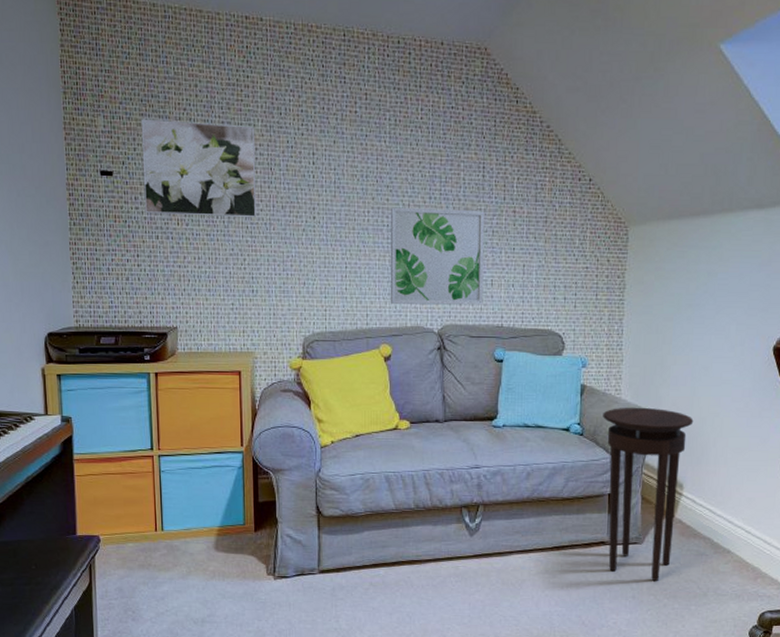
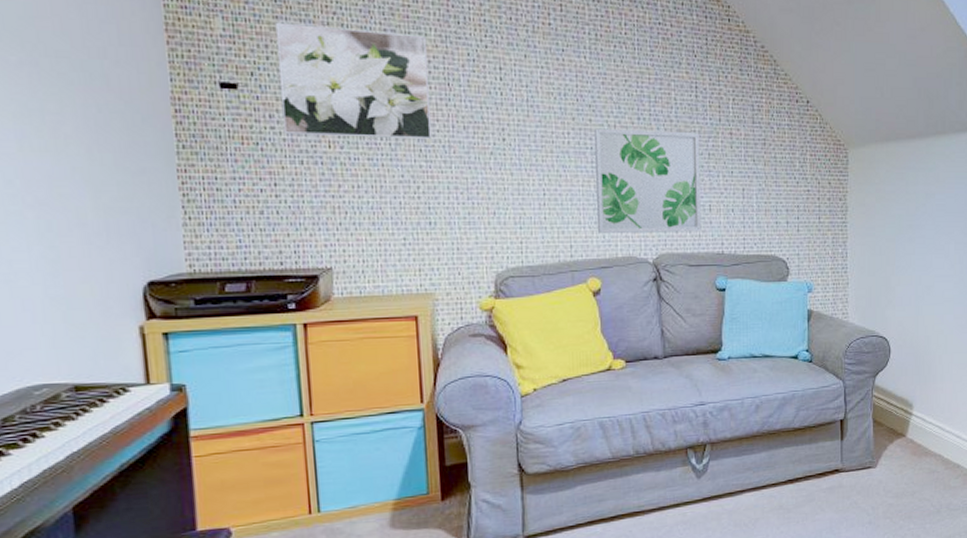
stool: present [603,407,694,582] -> none [831,329,920,505]

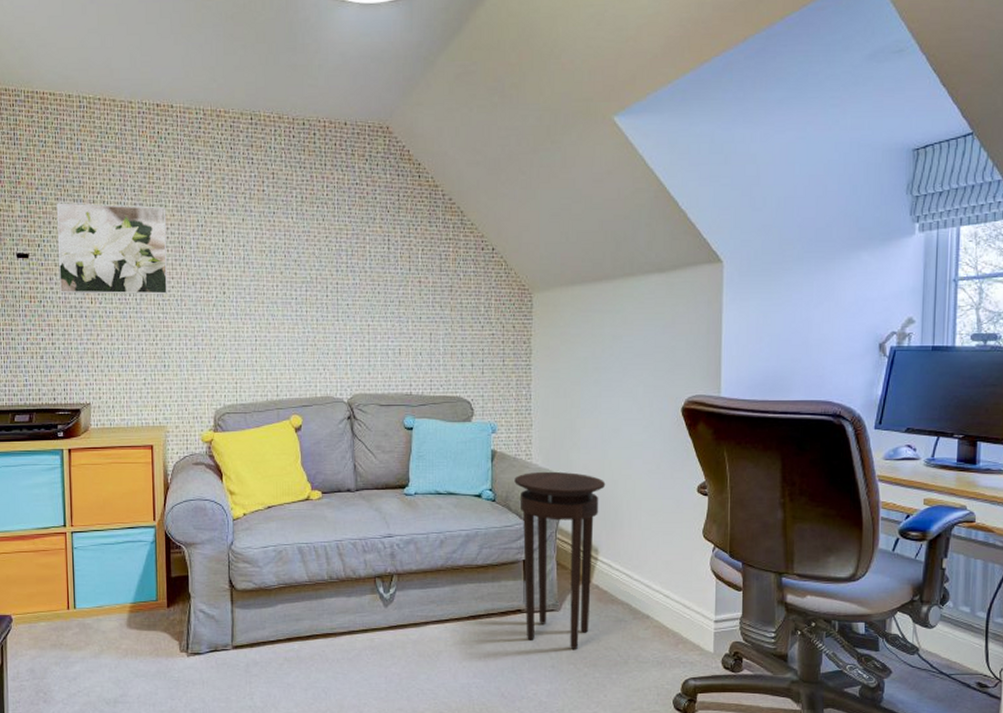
wall art: present [594,128,702,234] -> none [298,280,392,376]
stool: none [831,329,920,505] -> present [514,471,606,650]

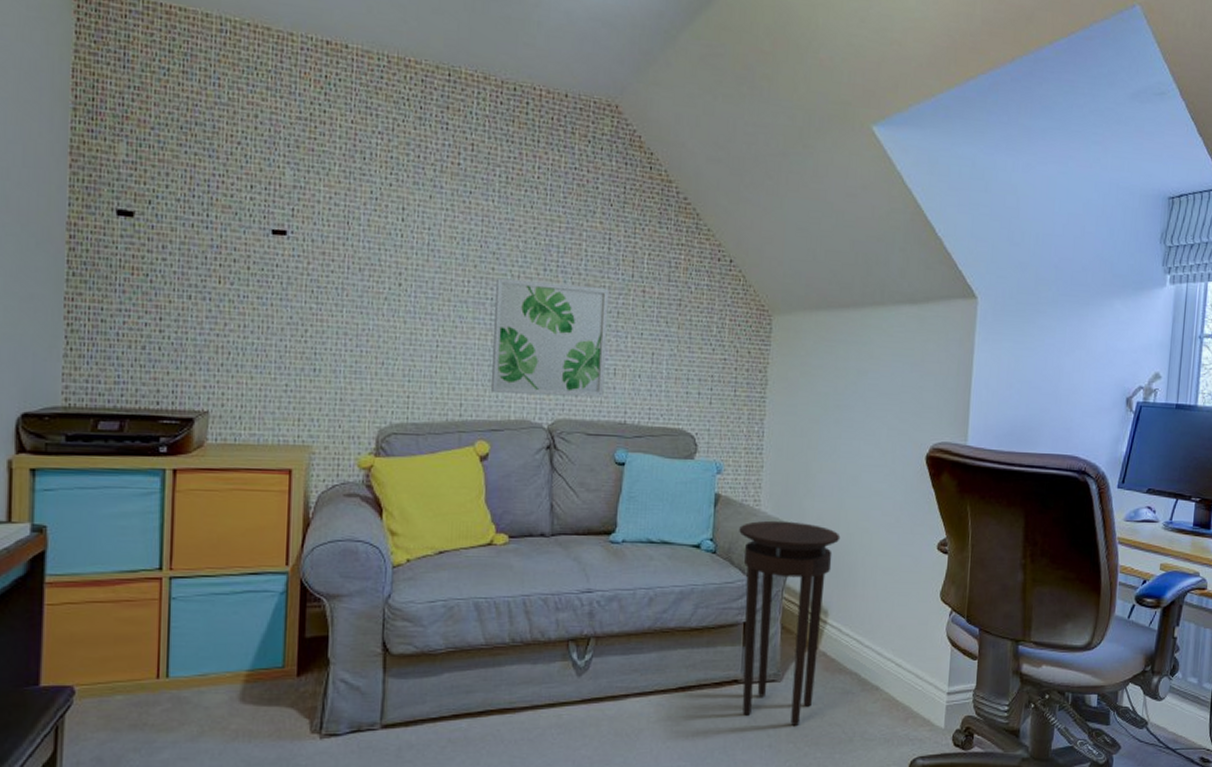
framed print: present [56,203,169,295] -> none [174,149,330,281]
wall art: none [298,280,392,376] -> present [490,277,609,398]

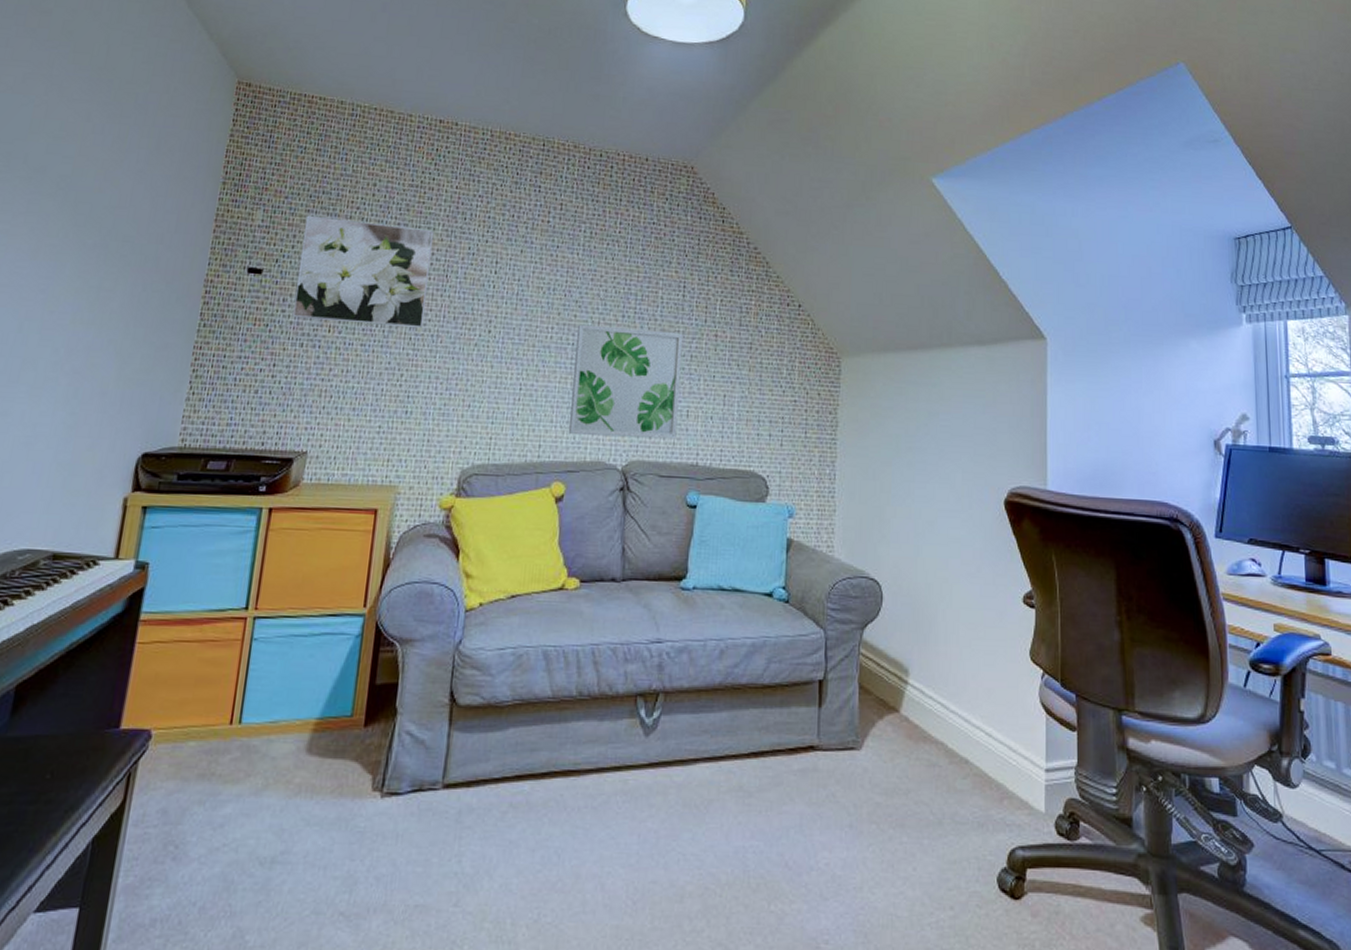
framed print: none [174,149,330,281] -> present [291,215,435,329]
stool: present [739,520,841,727] -> none [812,568,919,804]

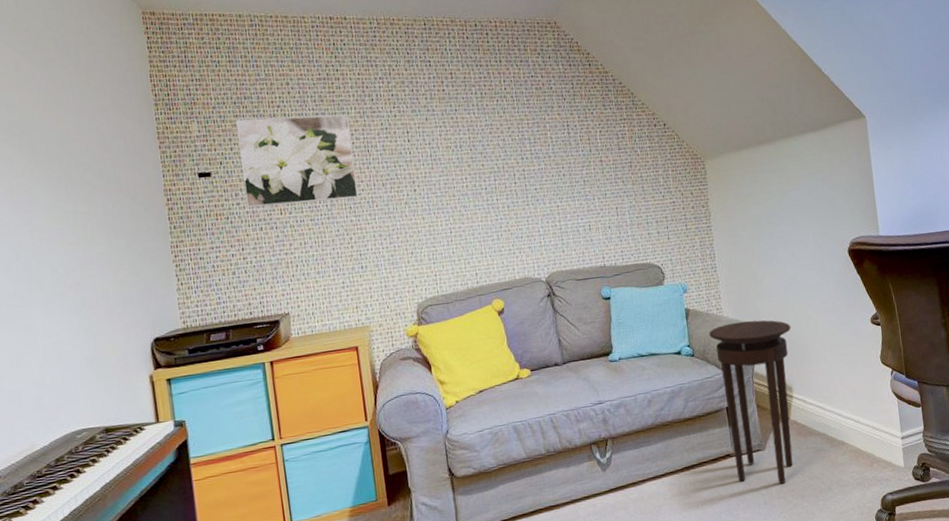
wall art: present [568,324,683,439] -> none [487,164,585,261]
stool: none [812,568,919,804] -> present [709,320,793,485]

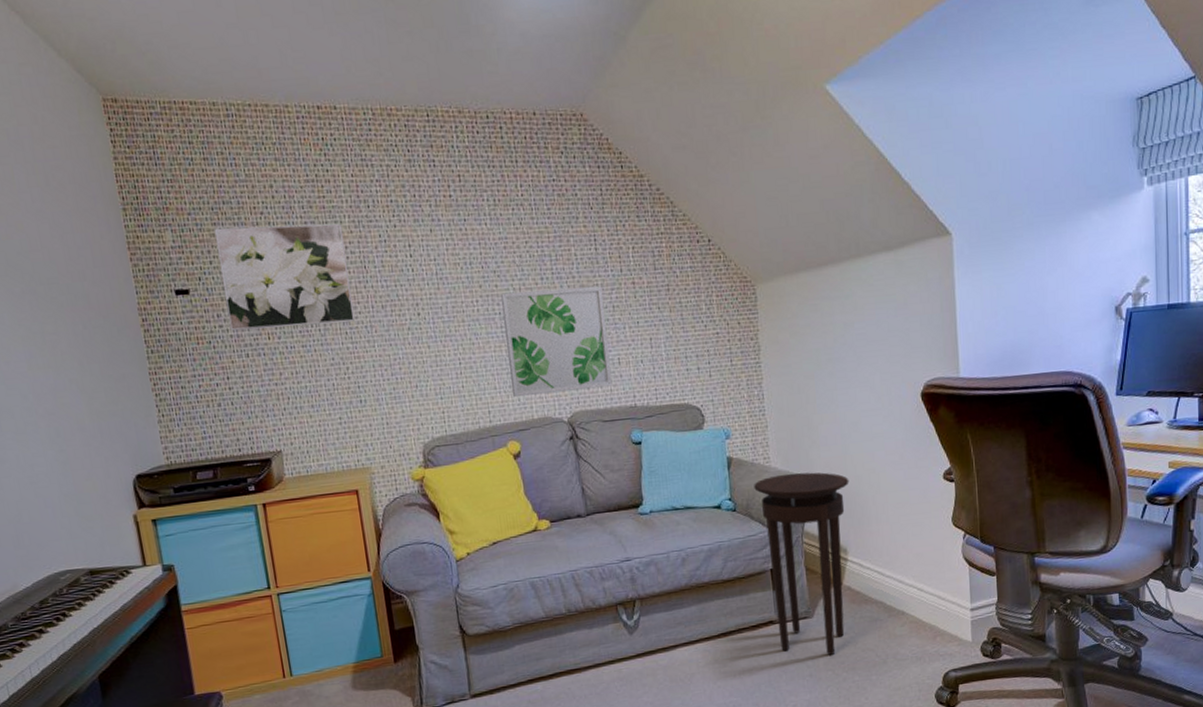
wall art: none [487,164,585,261] -> present [501,286,613,398]

